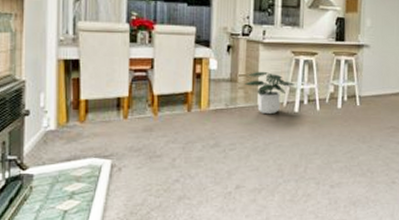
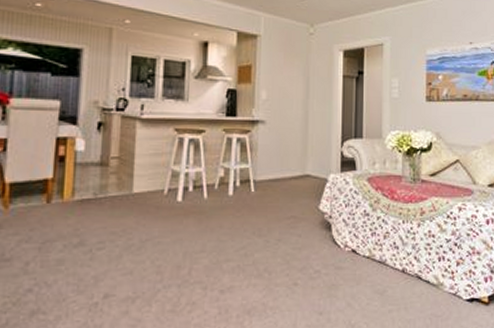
potted plant: present [245,72,296,115] -> none [118,153,180,205]

